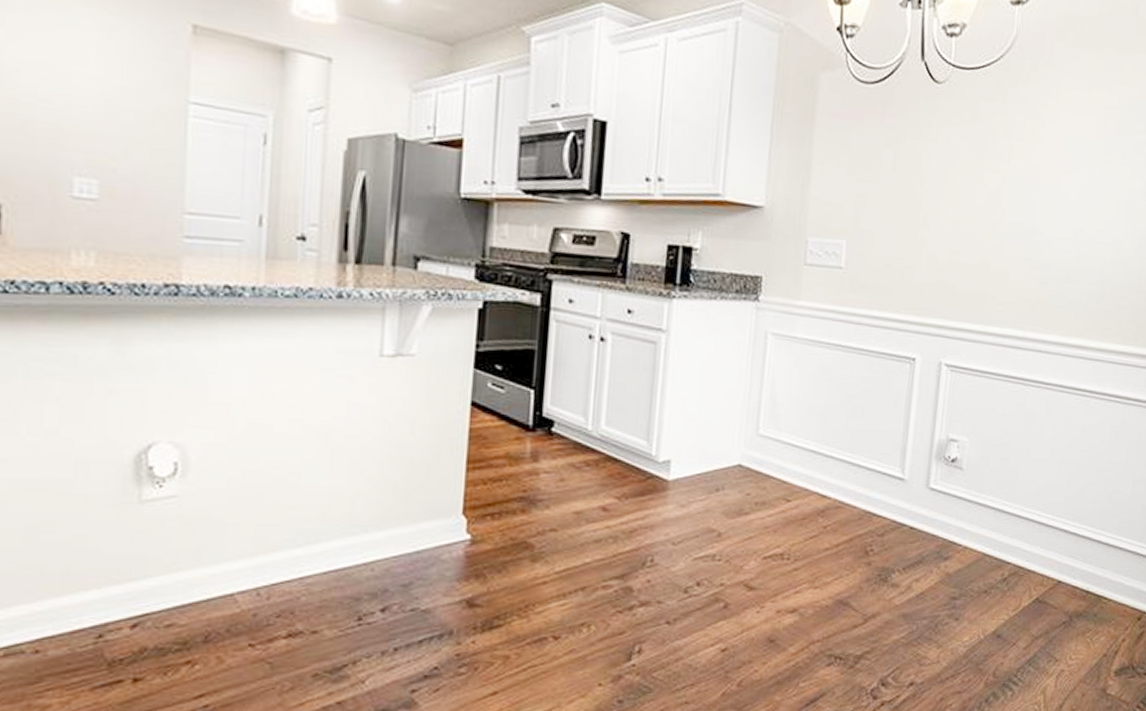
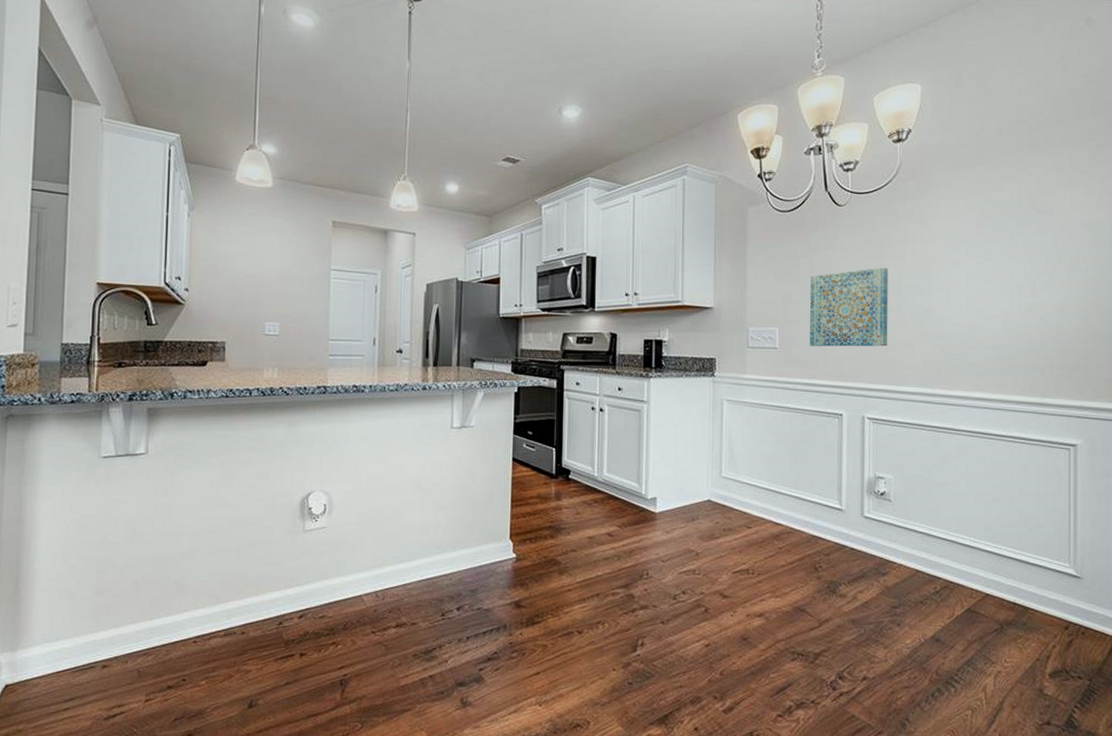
wall art: none [884,170,989,274] -> present [810,267,888,347]

